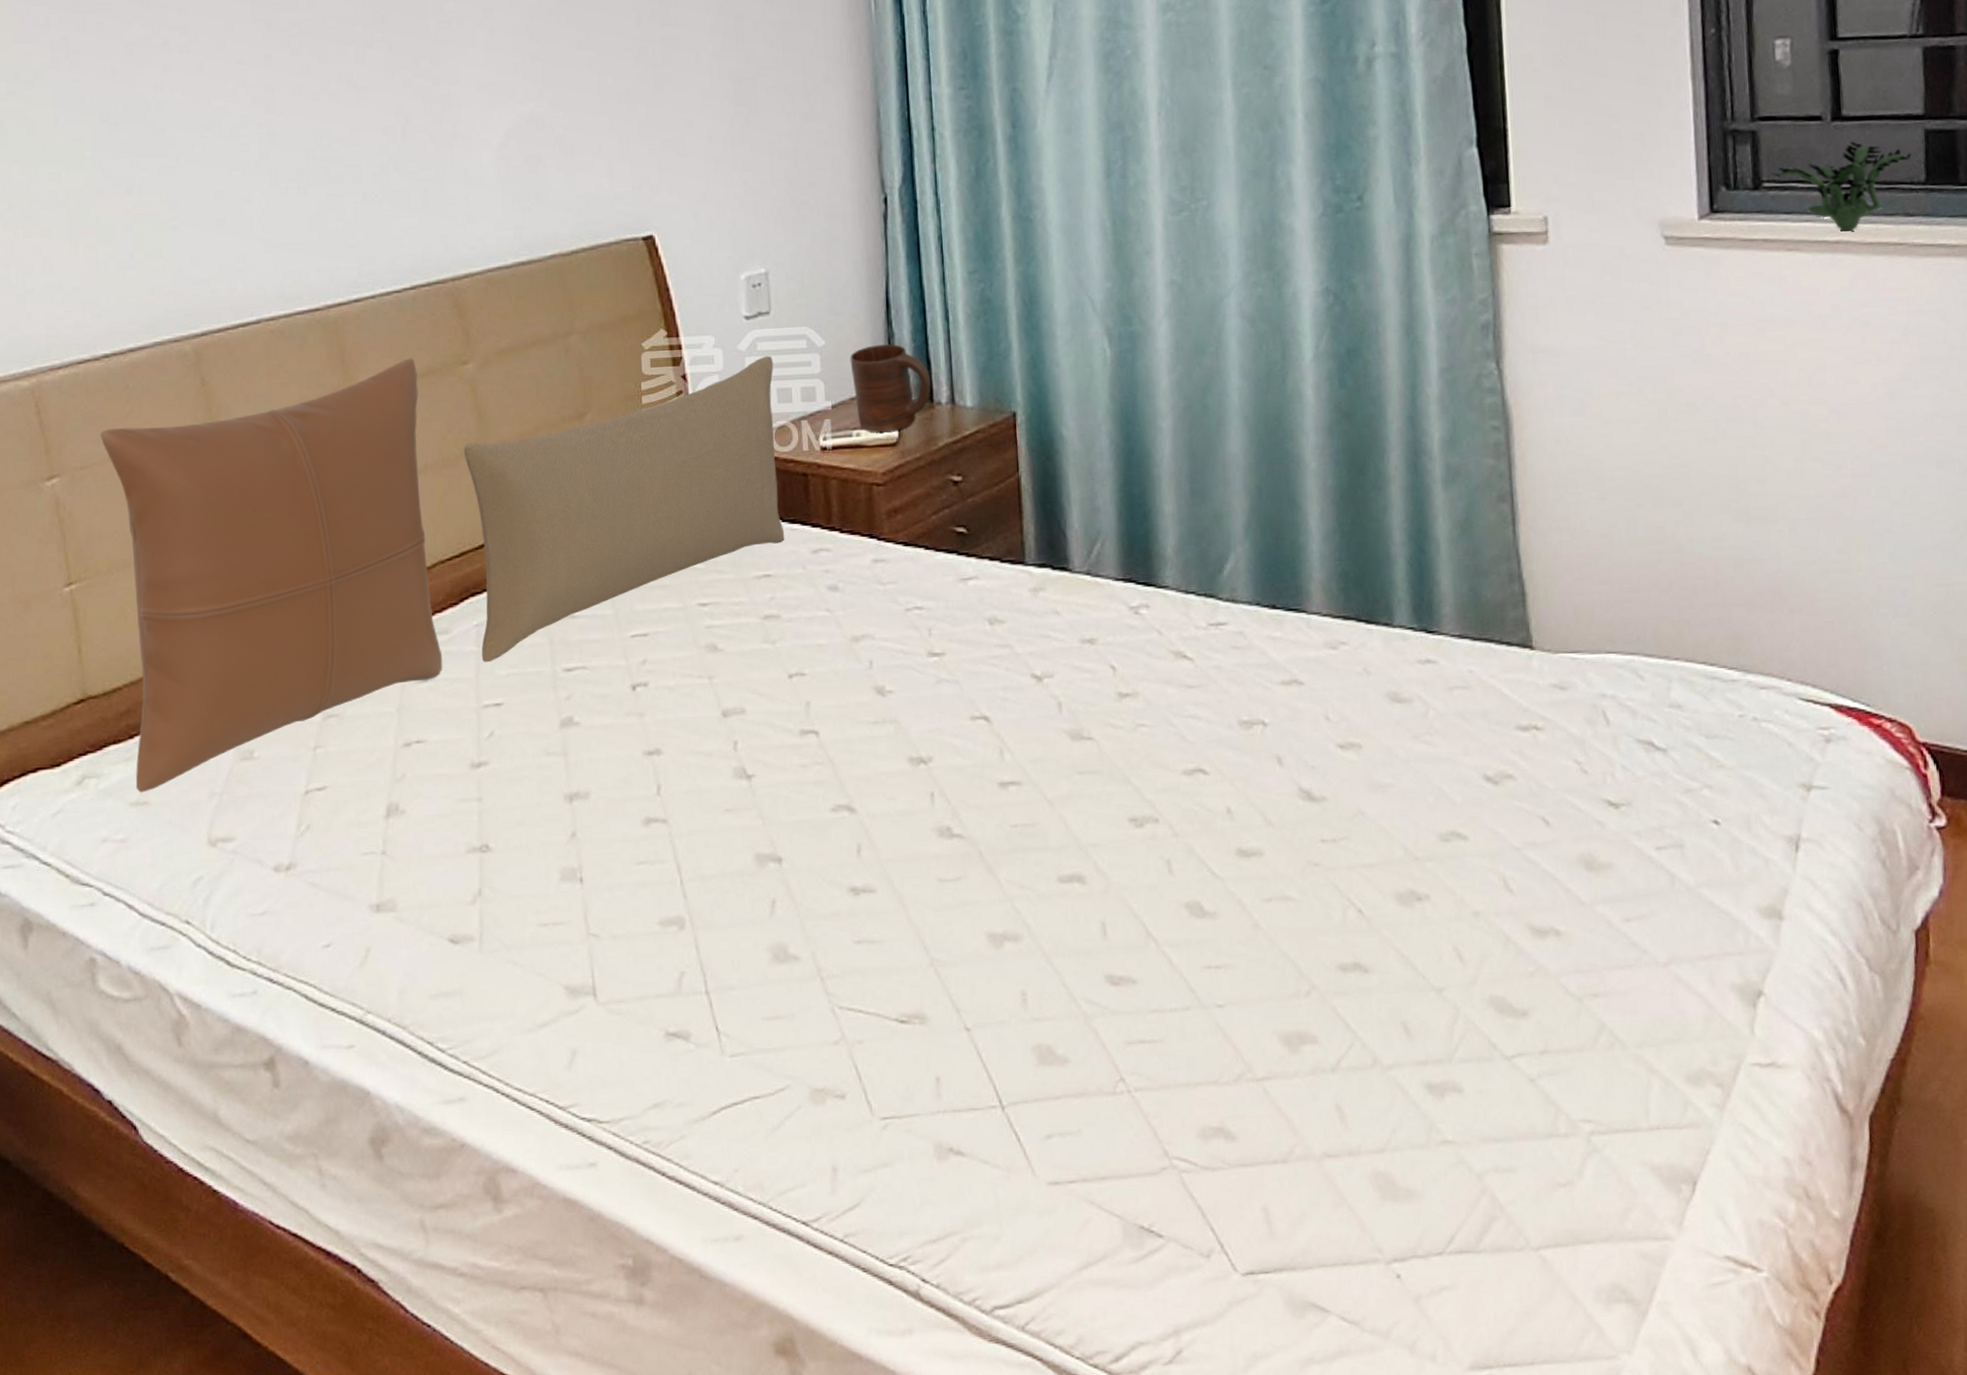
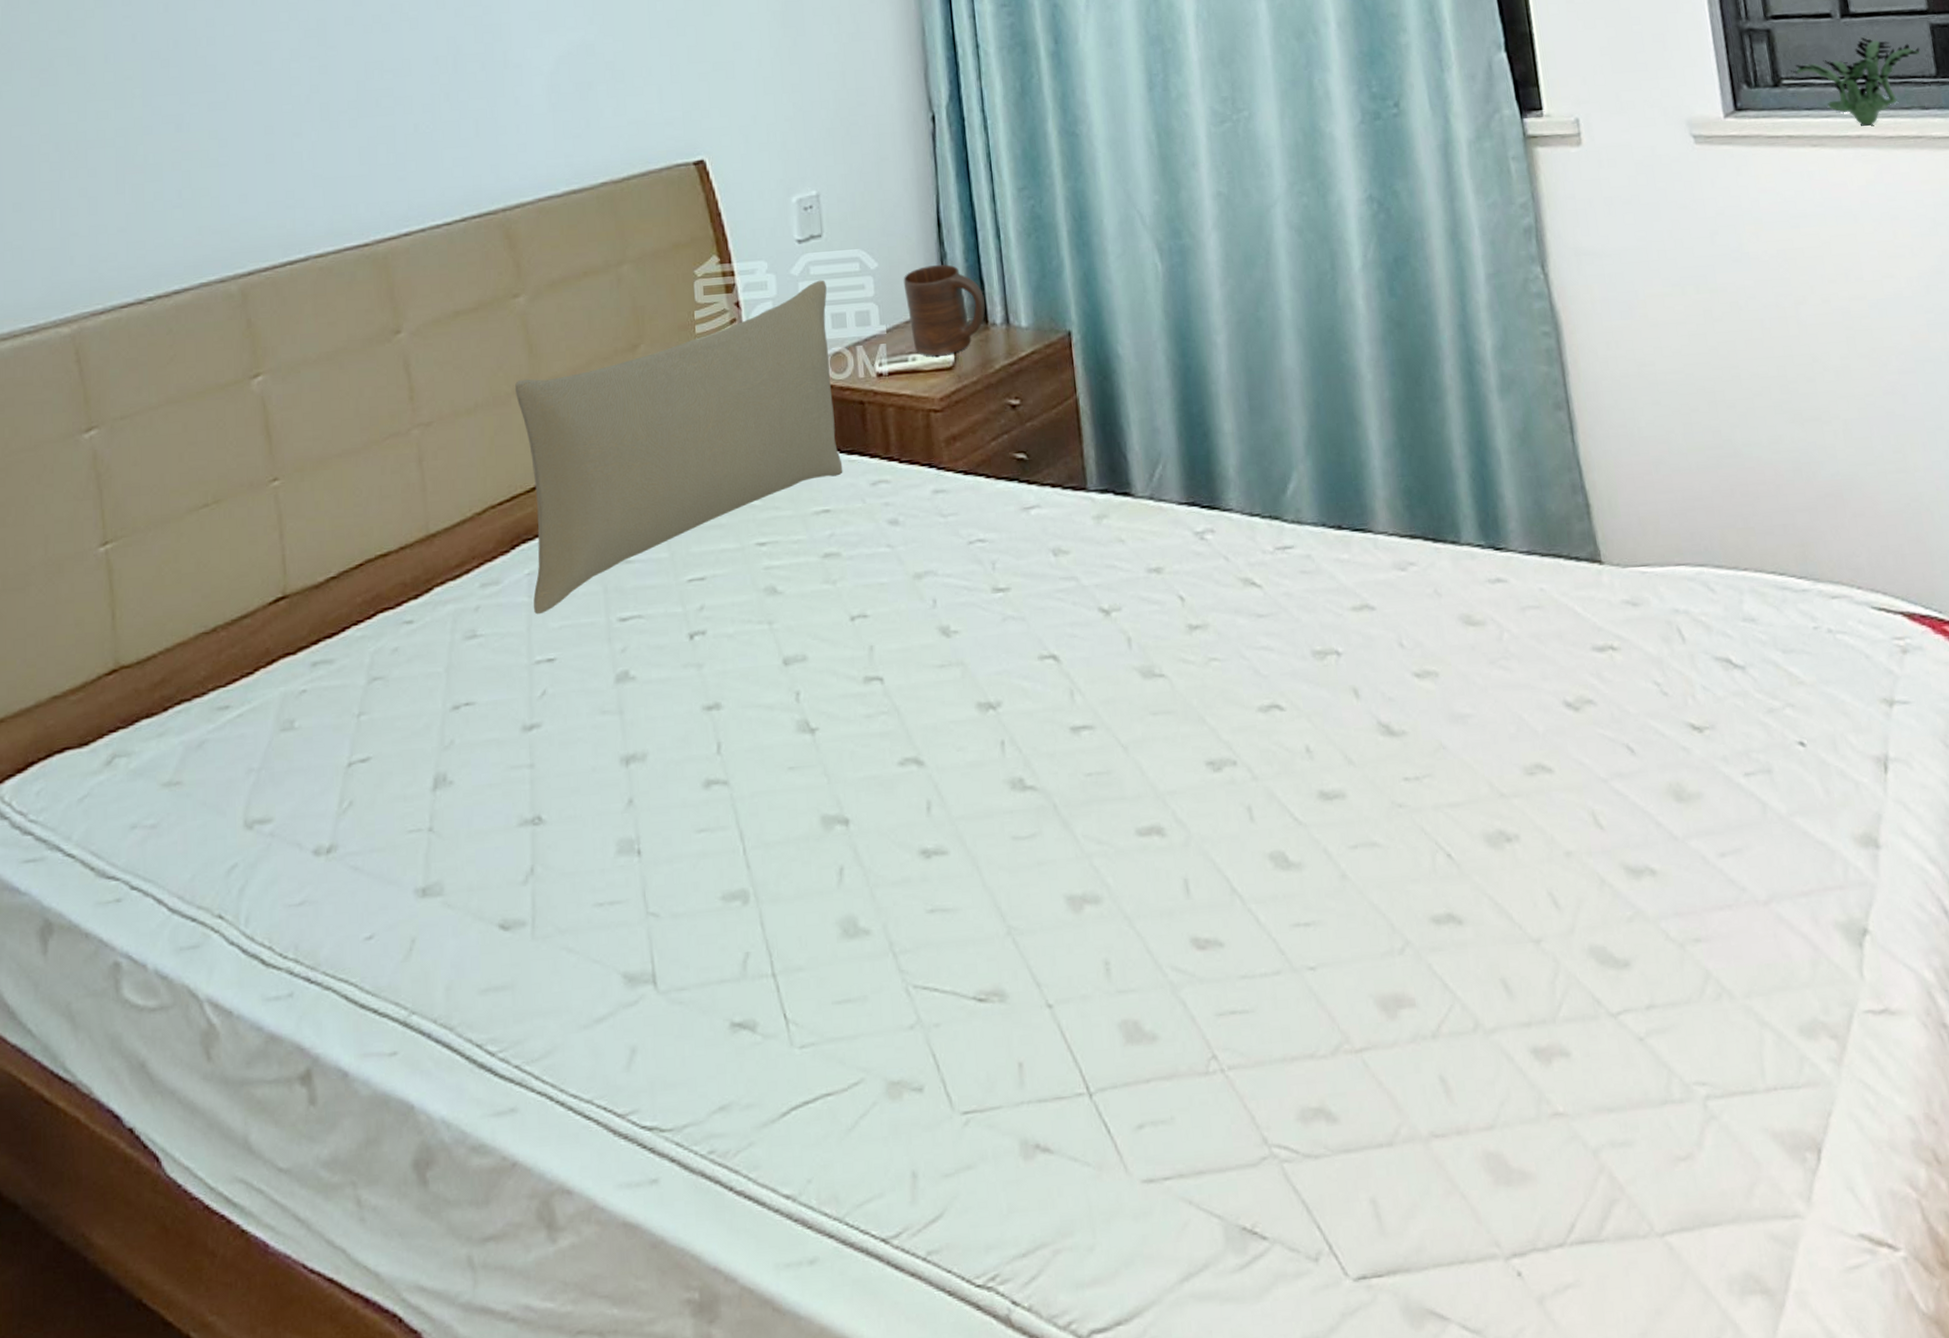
pillow: present [101,358,443,793] -> none [142,292,494,772]

